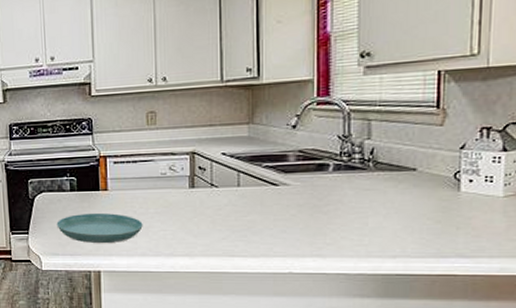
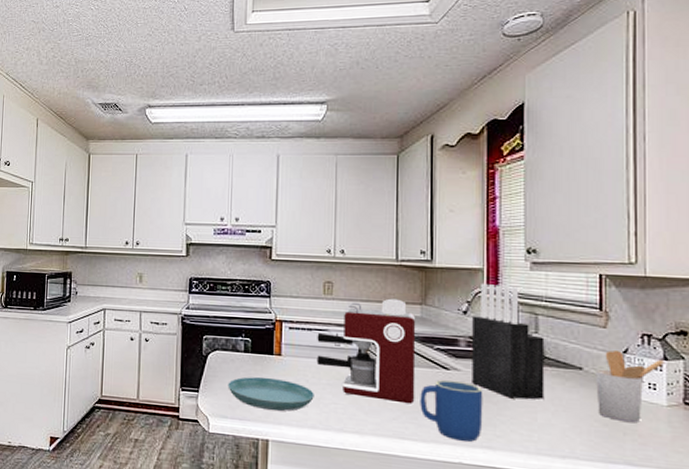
coffee maker: none [142,121,244,223] -> present [316,298,416,404]
mug: none [249,195,313,252] -> present [420,380,483,442]
knife block: none [302,93,378,207] -> present [472,284,545,400]
utensil holder: none [430,146,504,216] -> present [596,349,665,422]

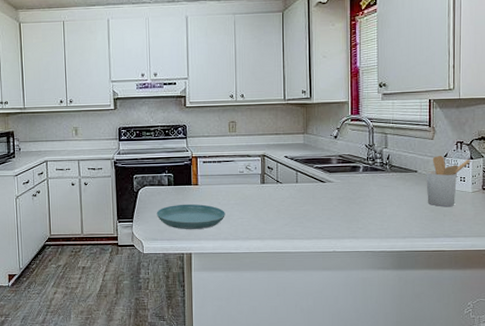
coffee maker: present [316,298,416,404] -> none [225,131,301,212]
mug: present [420,380,483,442] -> none [304,190,350,235]
knife block: present [472,284,545,400] -> none [341,113,392,199]

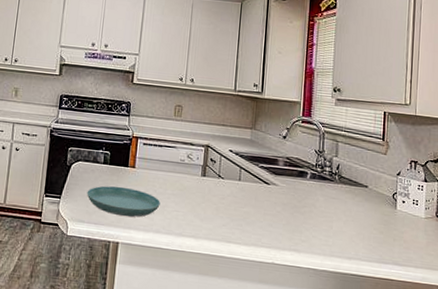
utensil holder: present [426,155,471,206] -> none [376,172,426,231]

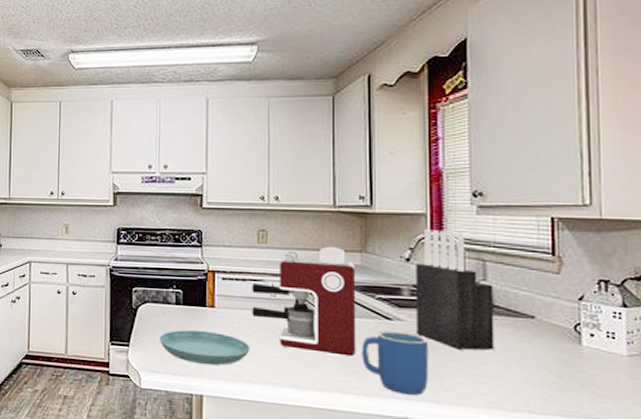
coffee maker: none [164,122,247,213] -> present [252,246,356,357]
mug: none [245,193,294,245] -> present [361,330,429,395]
knife block: none [286,114,342,211] -> present [416,230,495,351]

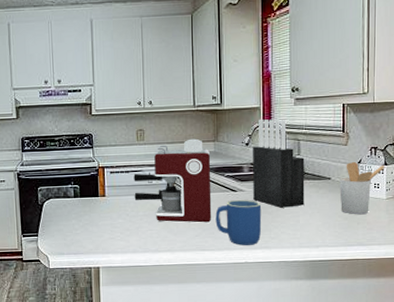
saucer: present [159,330,250,366] -> none [62,216,134,243]
utensil holder: none [549,296,625,373] -> present [339,161,386,214]

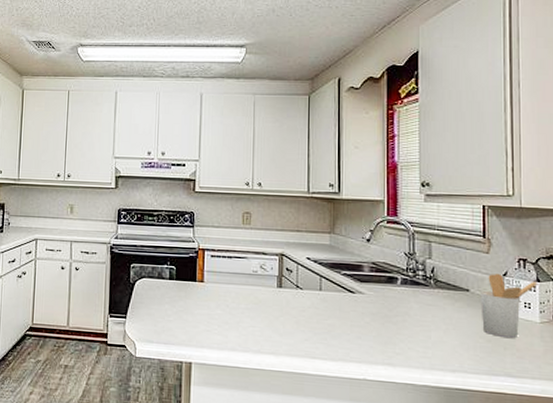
coffee maker: present [133,138,212,223] -> none [236,228,326,326]
mug: present [215,199,262,245] -> none [329,302,385,359]
knife block: present [253,119,305,208] -> none [375,214,437,320]

